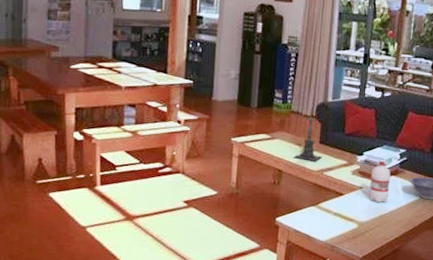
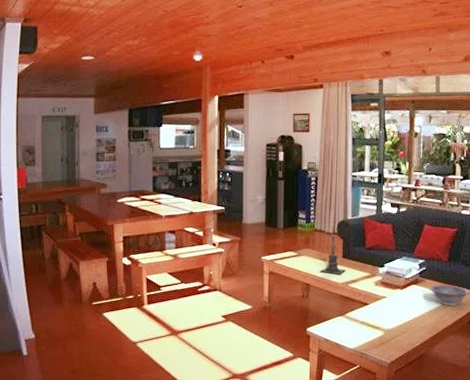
water bottle: present [369,160,391,203] -> none [392,270,412,311]

